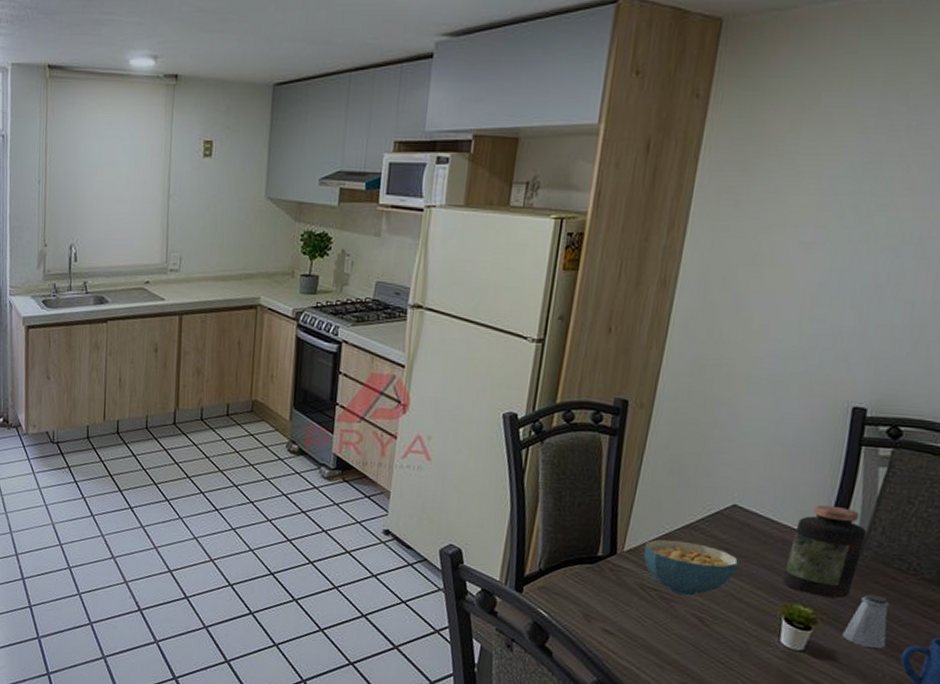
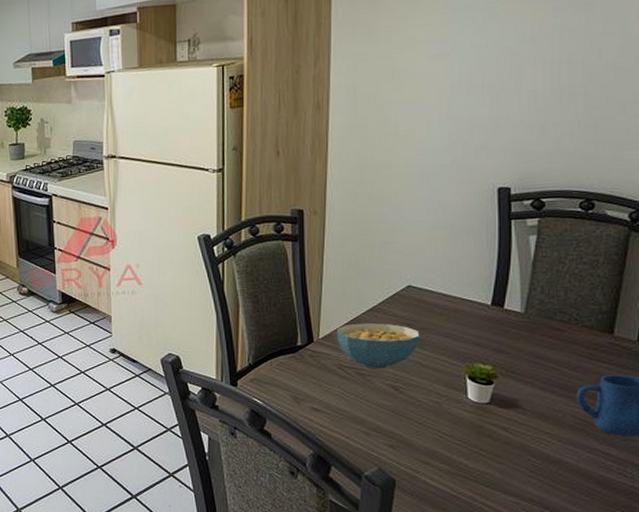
jar: present [783,504,867,598] -> none [462,274,528,354]
saltshaker: present [842,593,890,648] -> none [522,345,561,392]

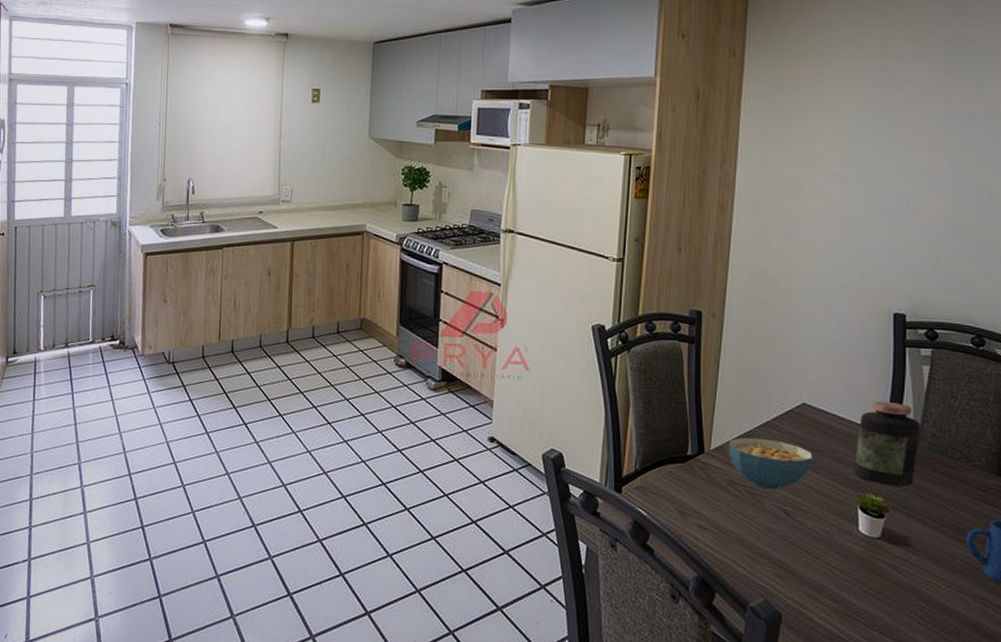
jar: none [462,274,528,354] -> present [854,401,921,487]

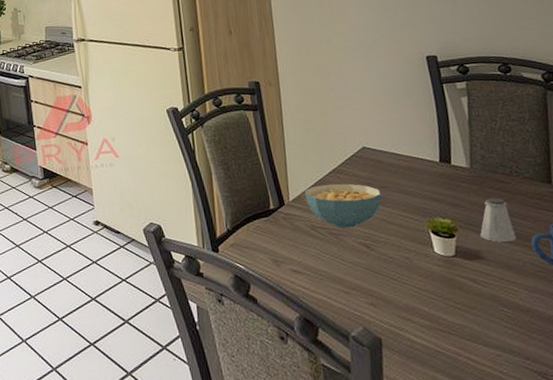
jar: present [854,401,921,487] -> none [415,133,474,208]
saltshaker: none [913,481,951,532] -> present [480,197,517,242]

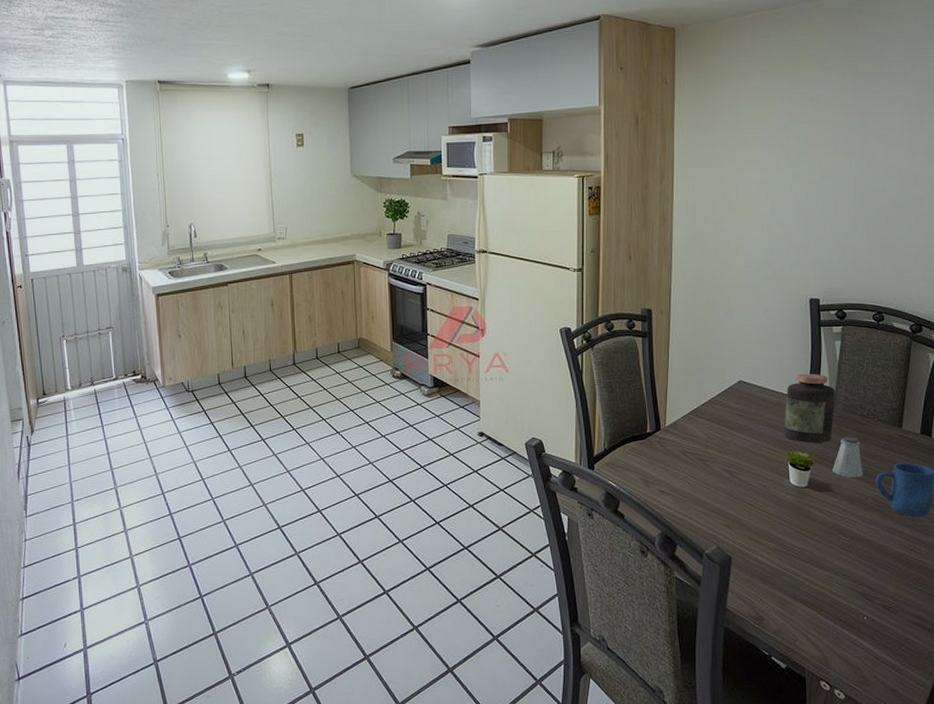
cereal bowl: present [304,183,382,229] -> none [680,413,750,456]
jar: none [415,133,474,208] -> present [784,373,836,443]

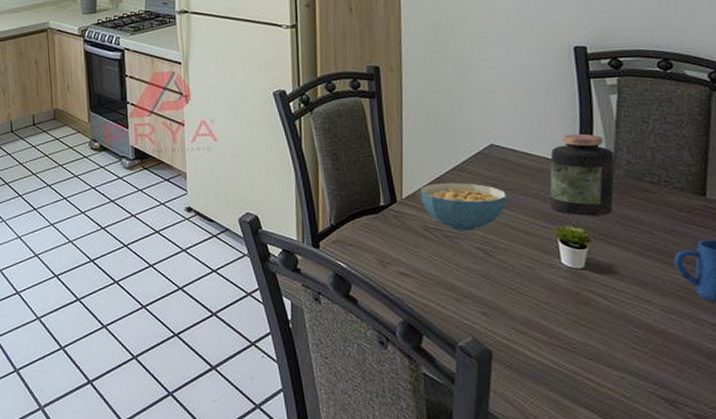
cereal bowl: none [680,413,750,456] -> present [420,182,507,232]
saltshaker: present [833,436,863,477] -> none [616,208,658,257]

